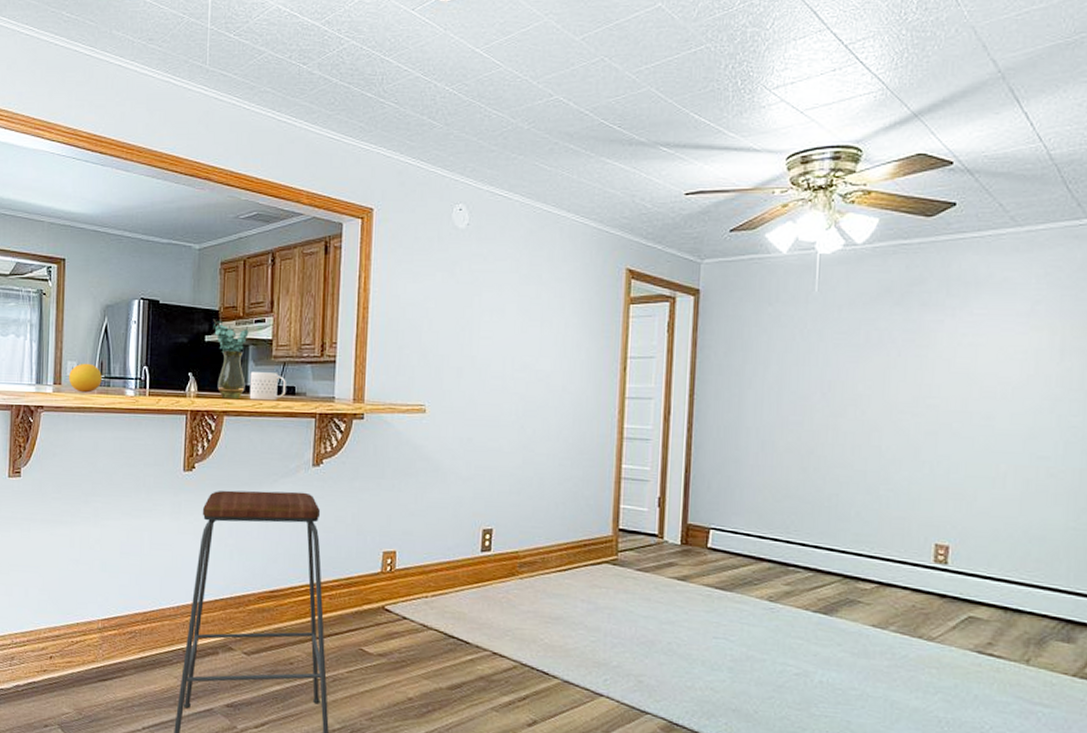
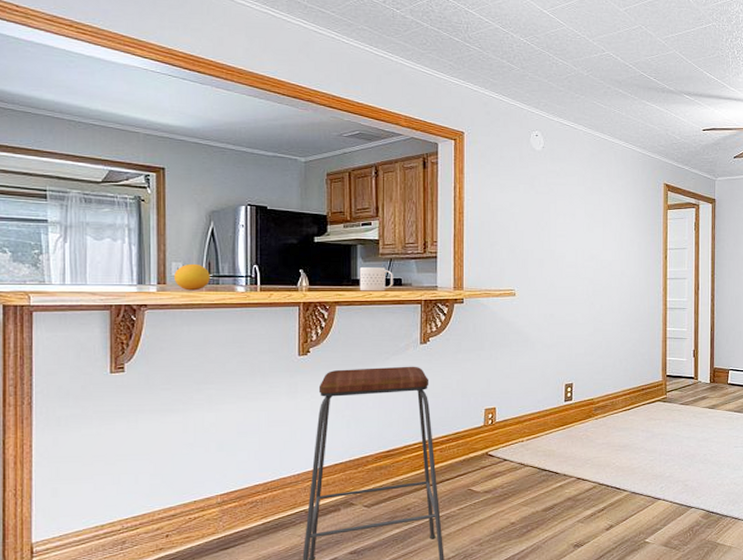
vase: present [213,319,249,400] -> none [322,222,356,291]

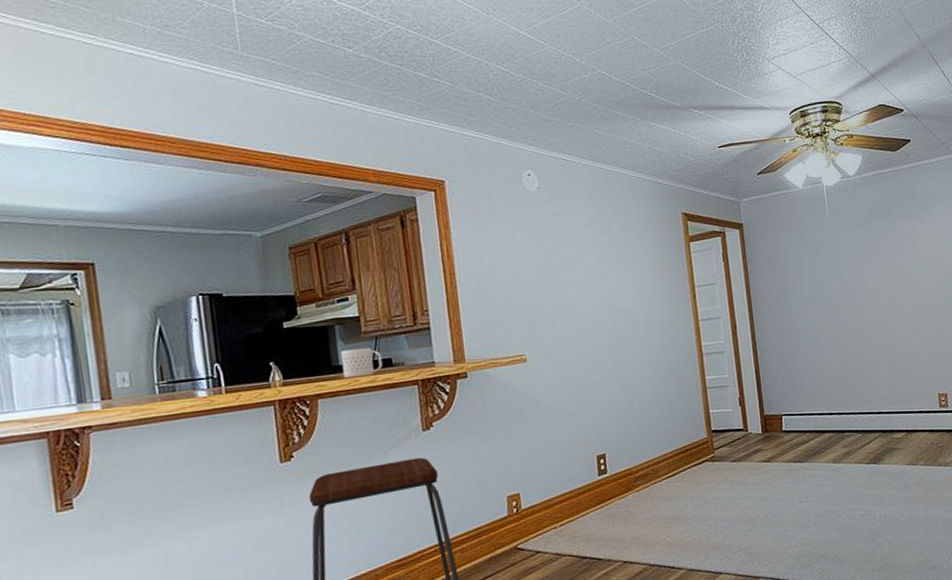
fruit: present [174,263,210,291] -> none [120,370,165,404]

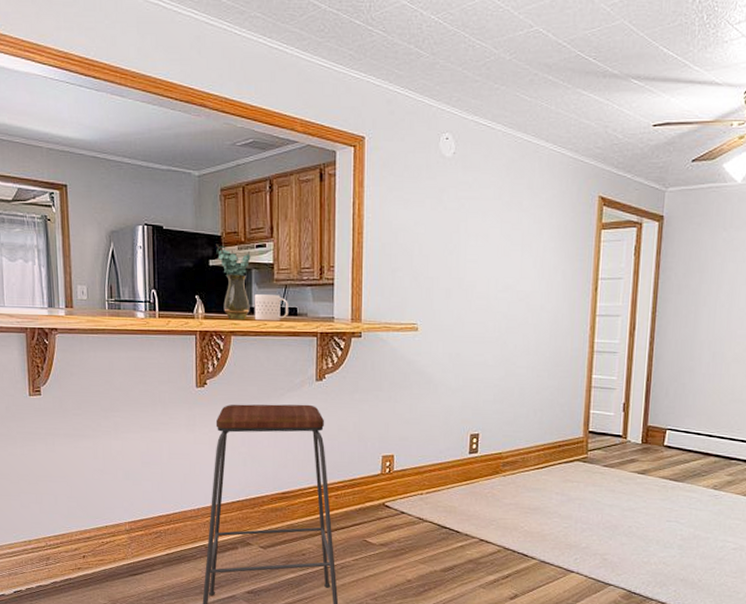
vase: none [289,304,338,383] -> present [216,244,251,320]

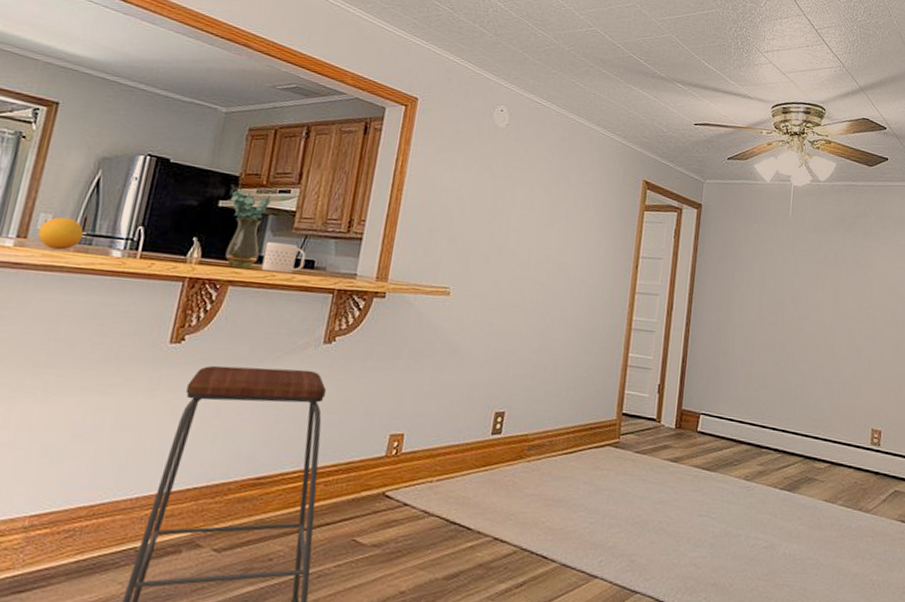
fruit: none [80,287,112,316] -> present [38,216,84,250]

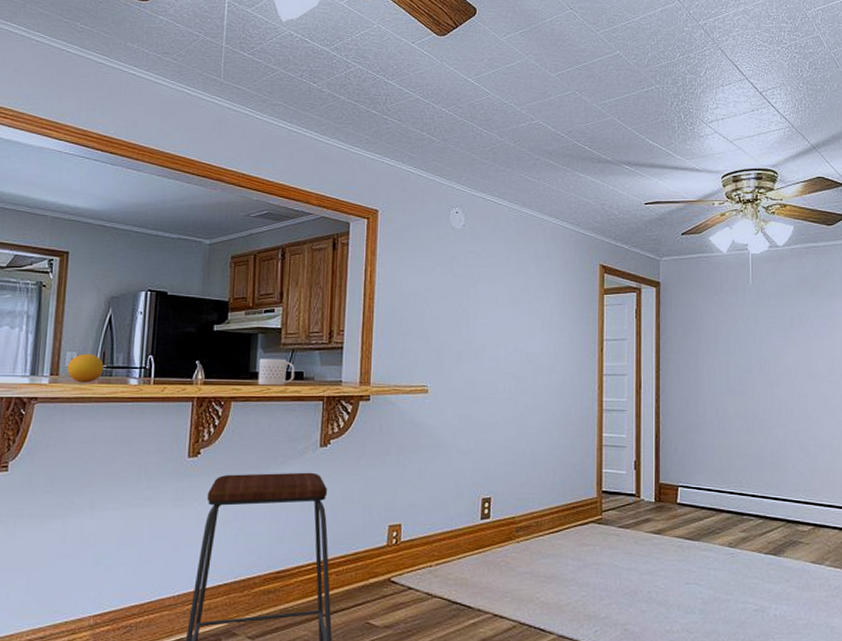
vase: present [225,184,271,270] -> none [222,309,258,385]

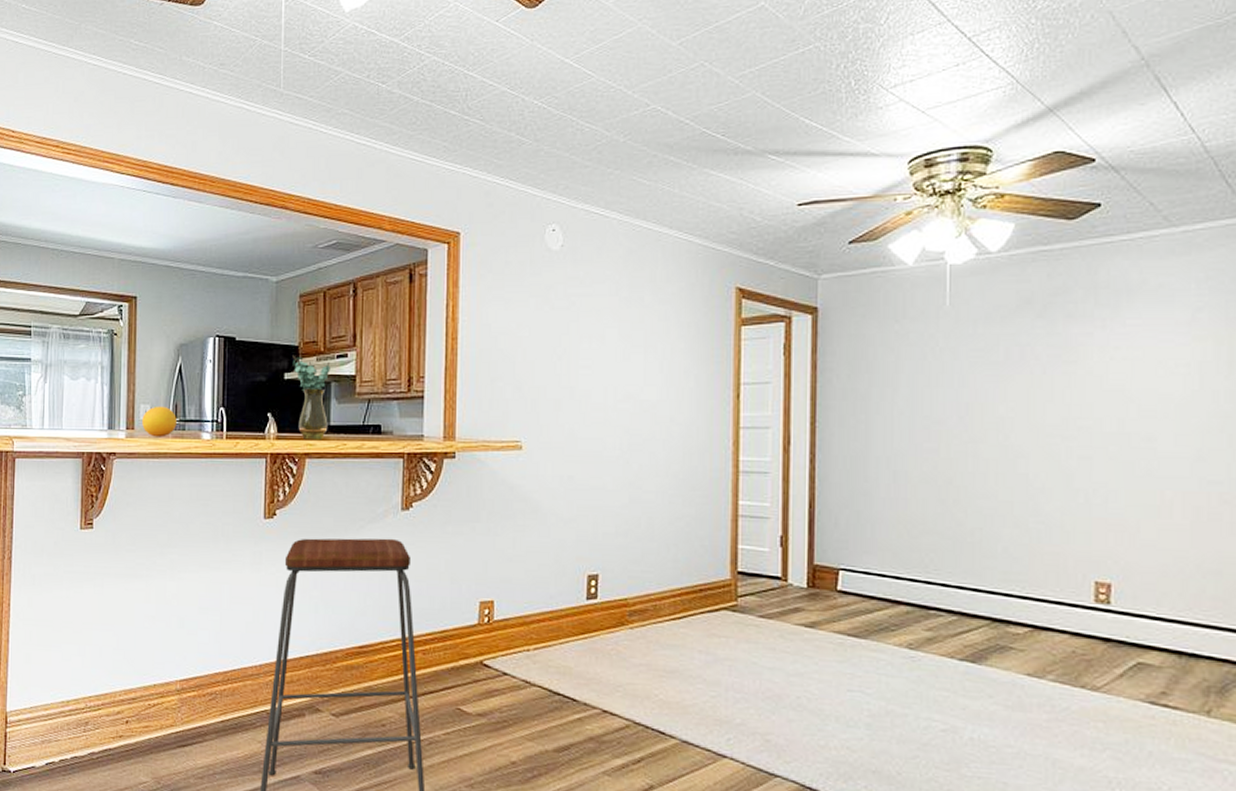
vase: none [222,309,258,385] -> present [292,355,331,440]
mug: present [257,359,295,386] -> none [332,411,371,441]

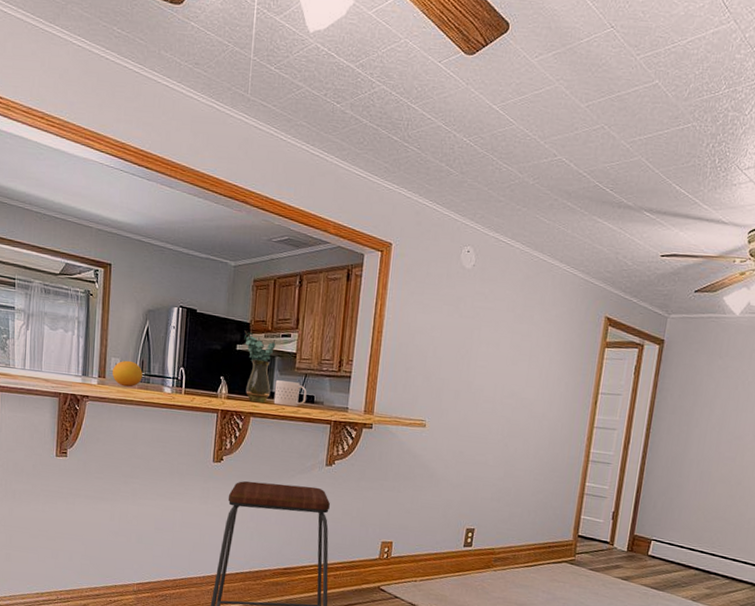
mug: none [332,411,371,441] -> present [273,380,307,407]

